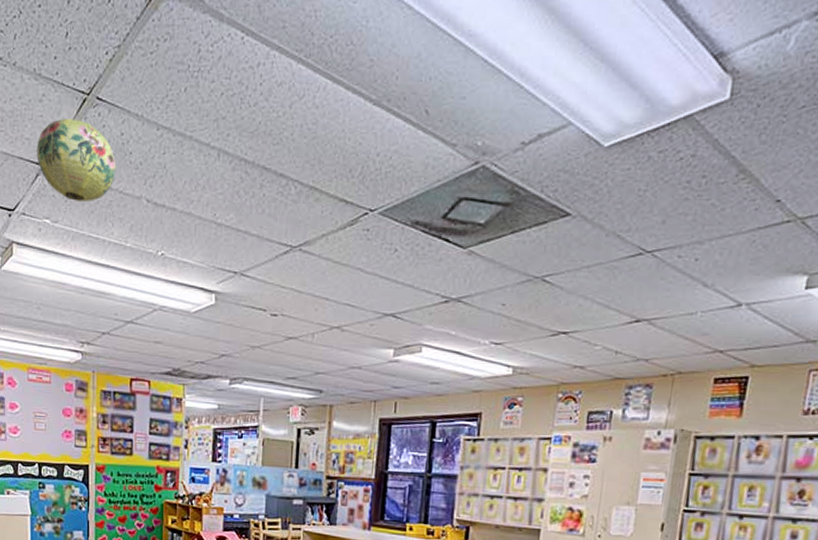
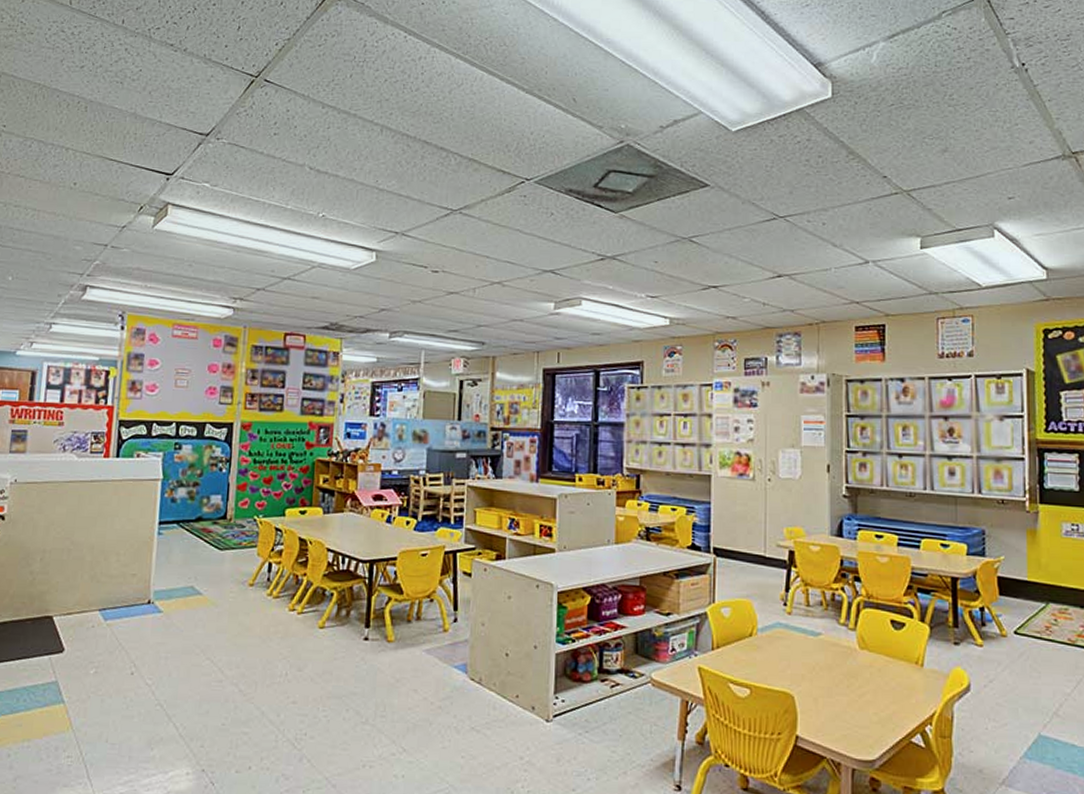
paper lantern: present [37,119,117,203] -> none [200,96,281,169]

